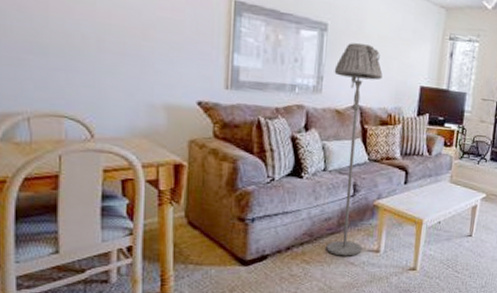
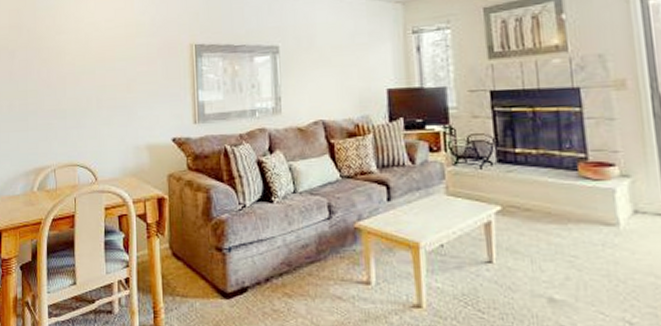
floor lamp: present [326,42,383,256] -> none [291,57,349,289]

